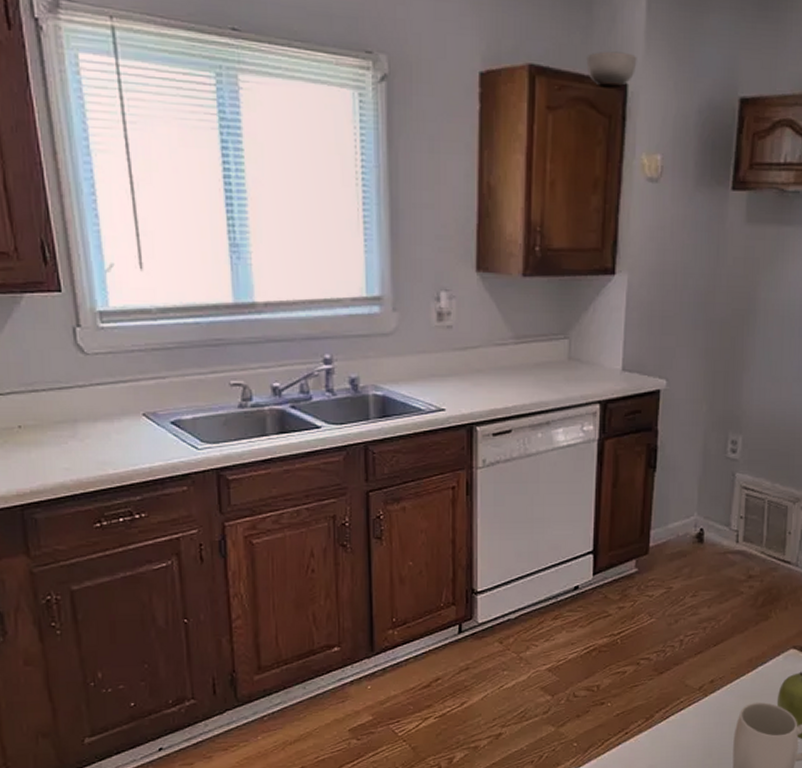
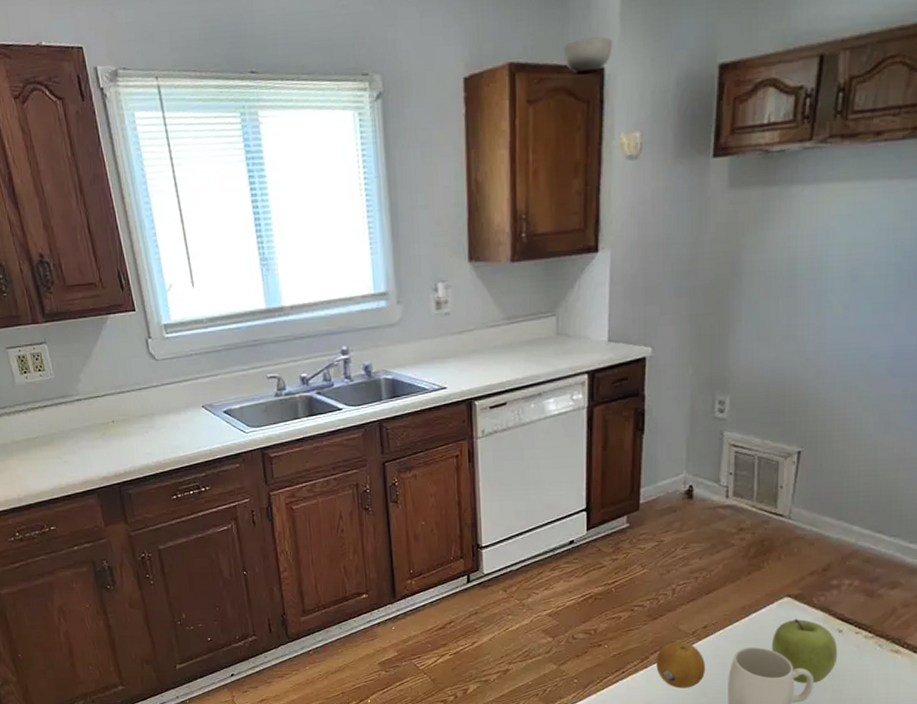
fruit: none [661,697,712,750] -> present [656,641,706,688]

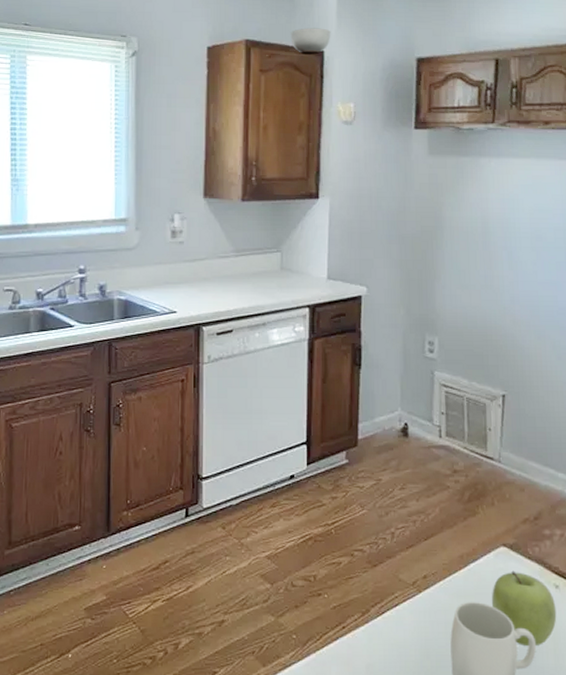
fruit: present [656,641,706,688] -> none [377,593,428,649]

